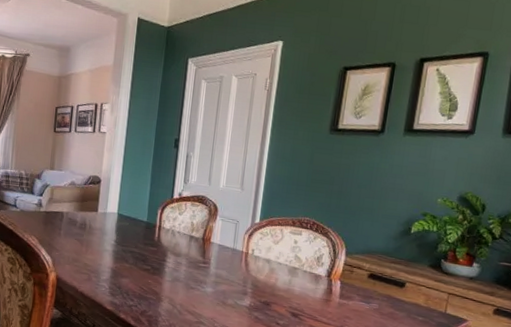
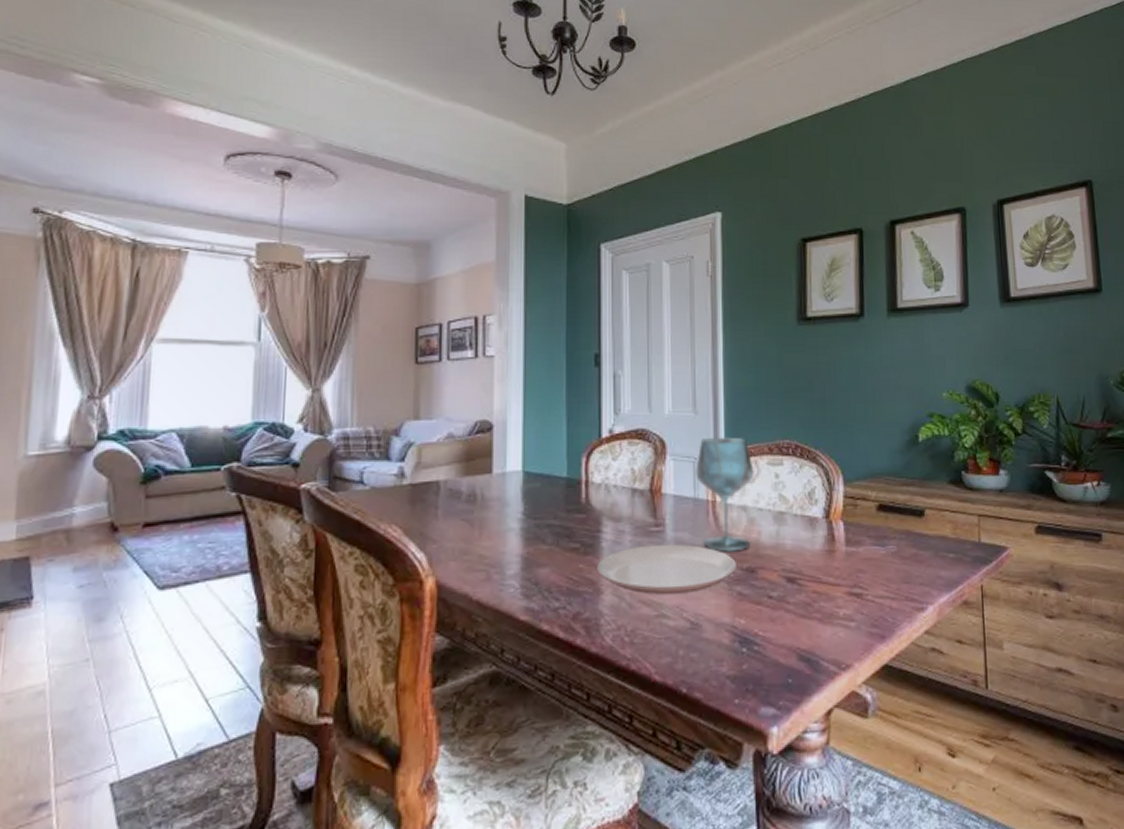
plate: none [160,275,257,311] -> present [597,544,736,594]
wine glass: none [235,208,280,289] -> present [695,437,754,552]

